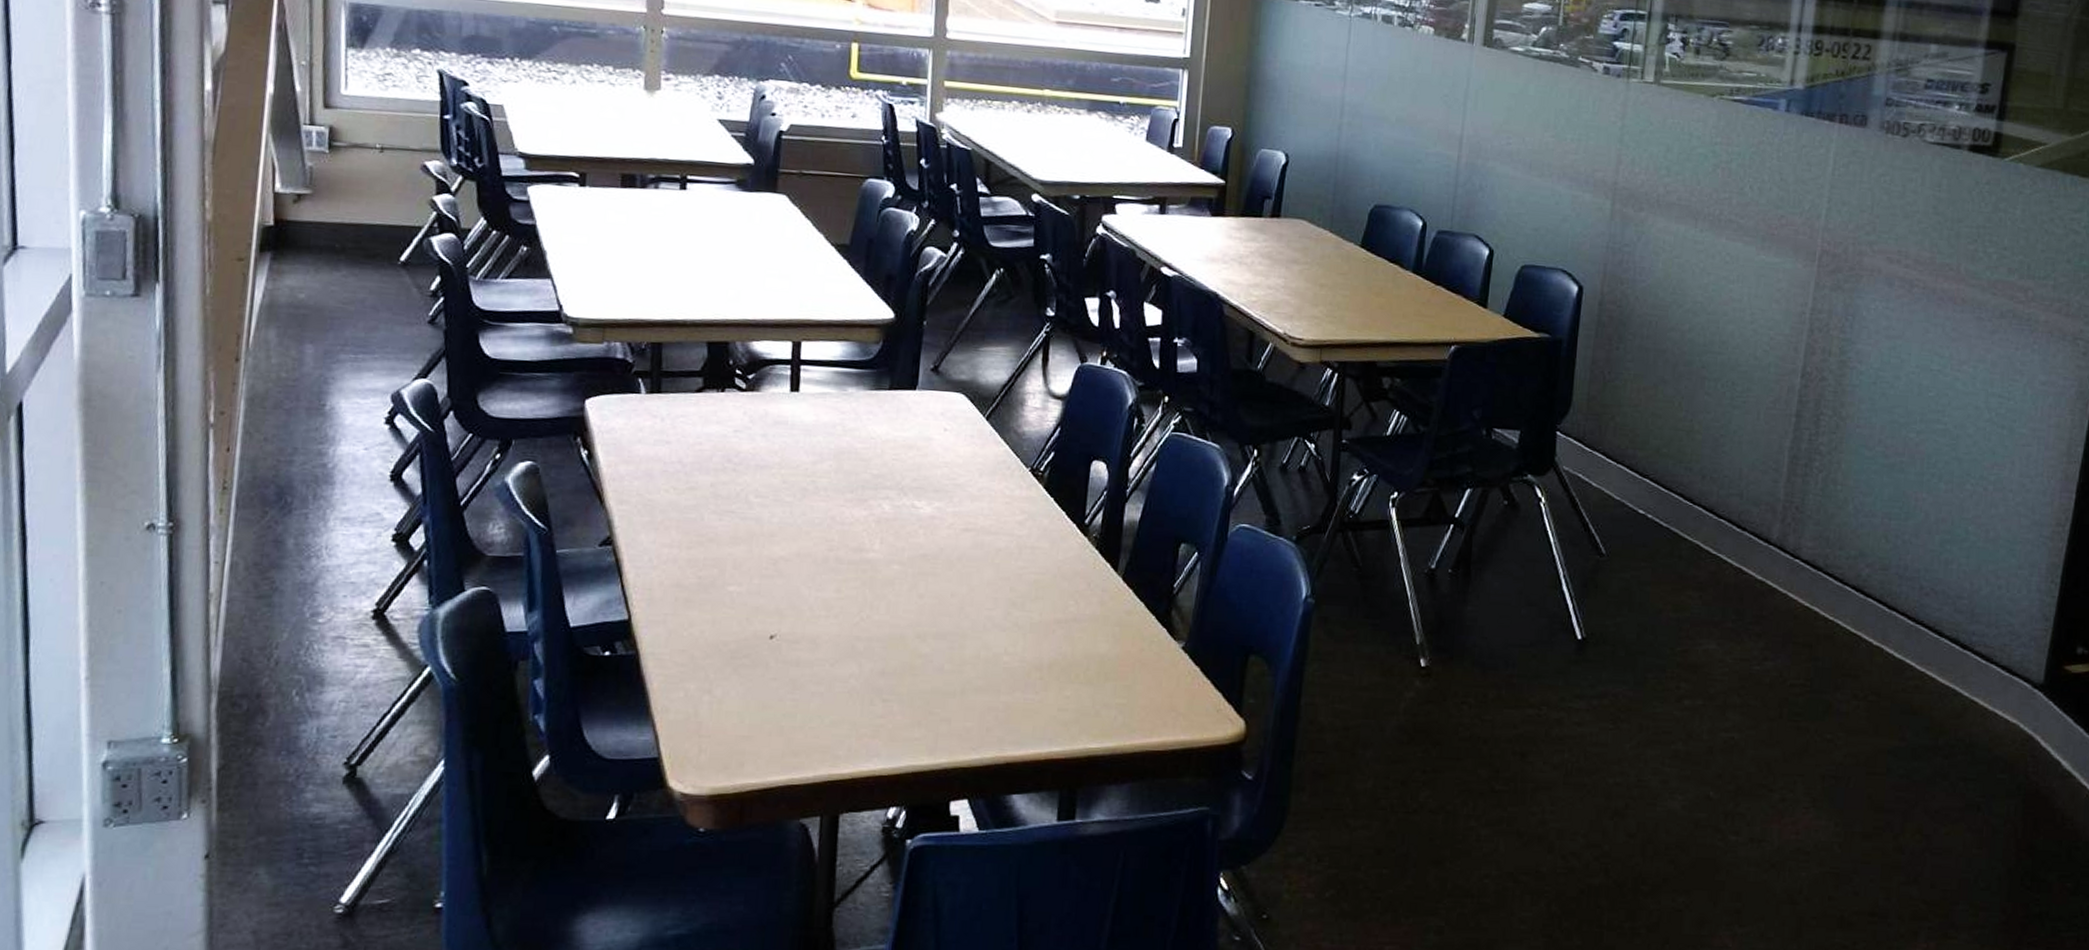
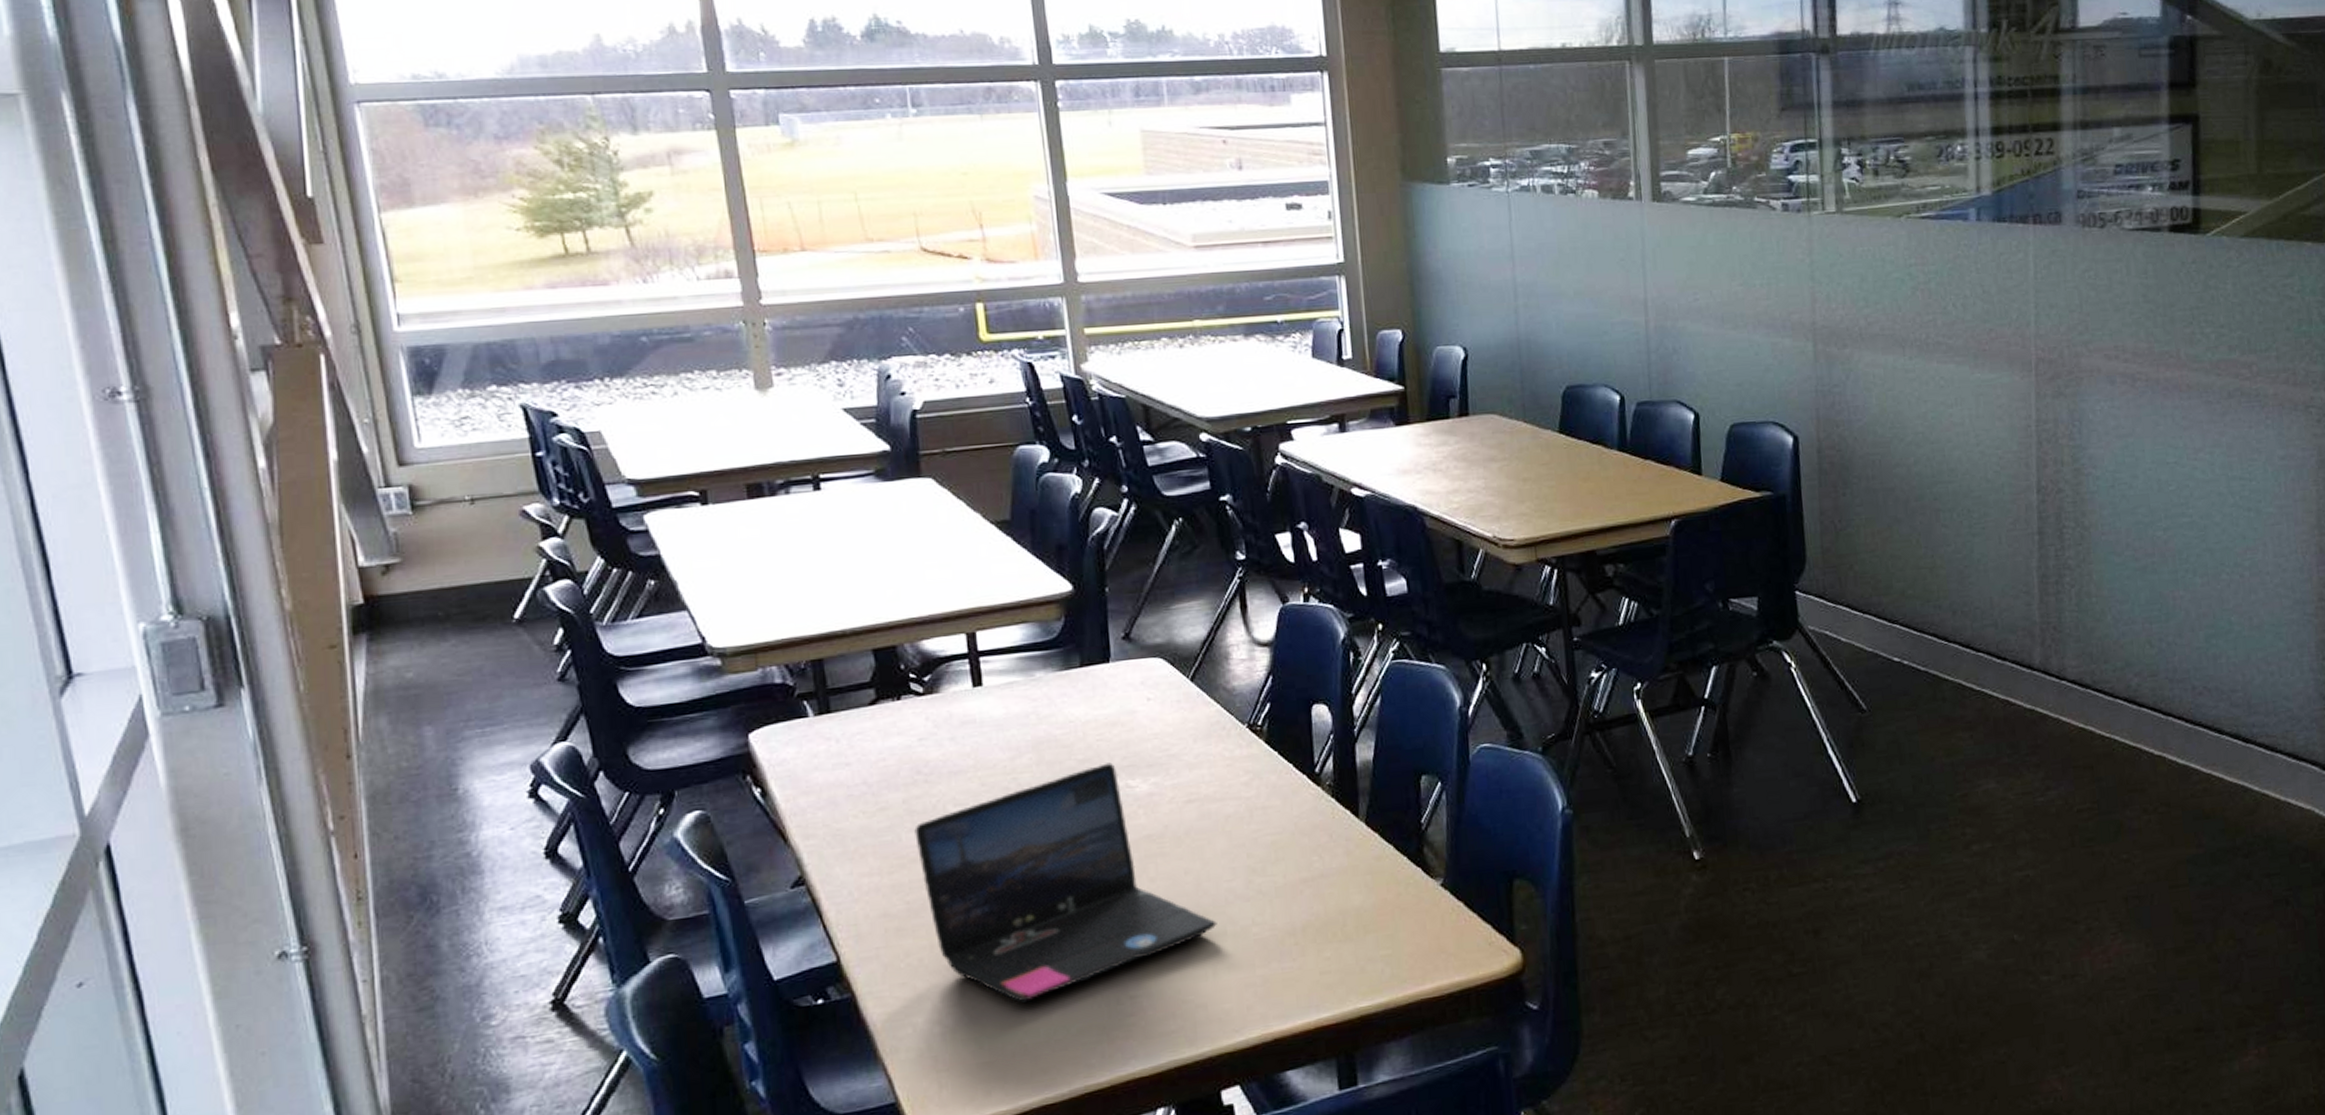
laptop: none [716,481,973,688] -> present [914,762,1217,1003]

